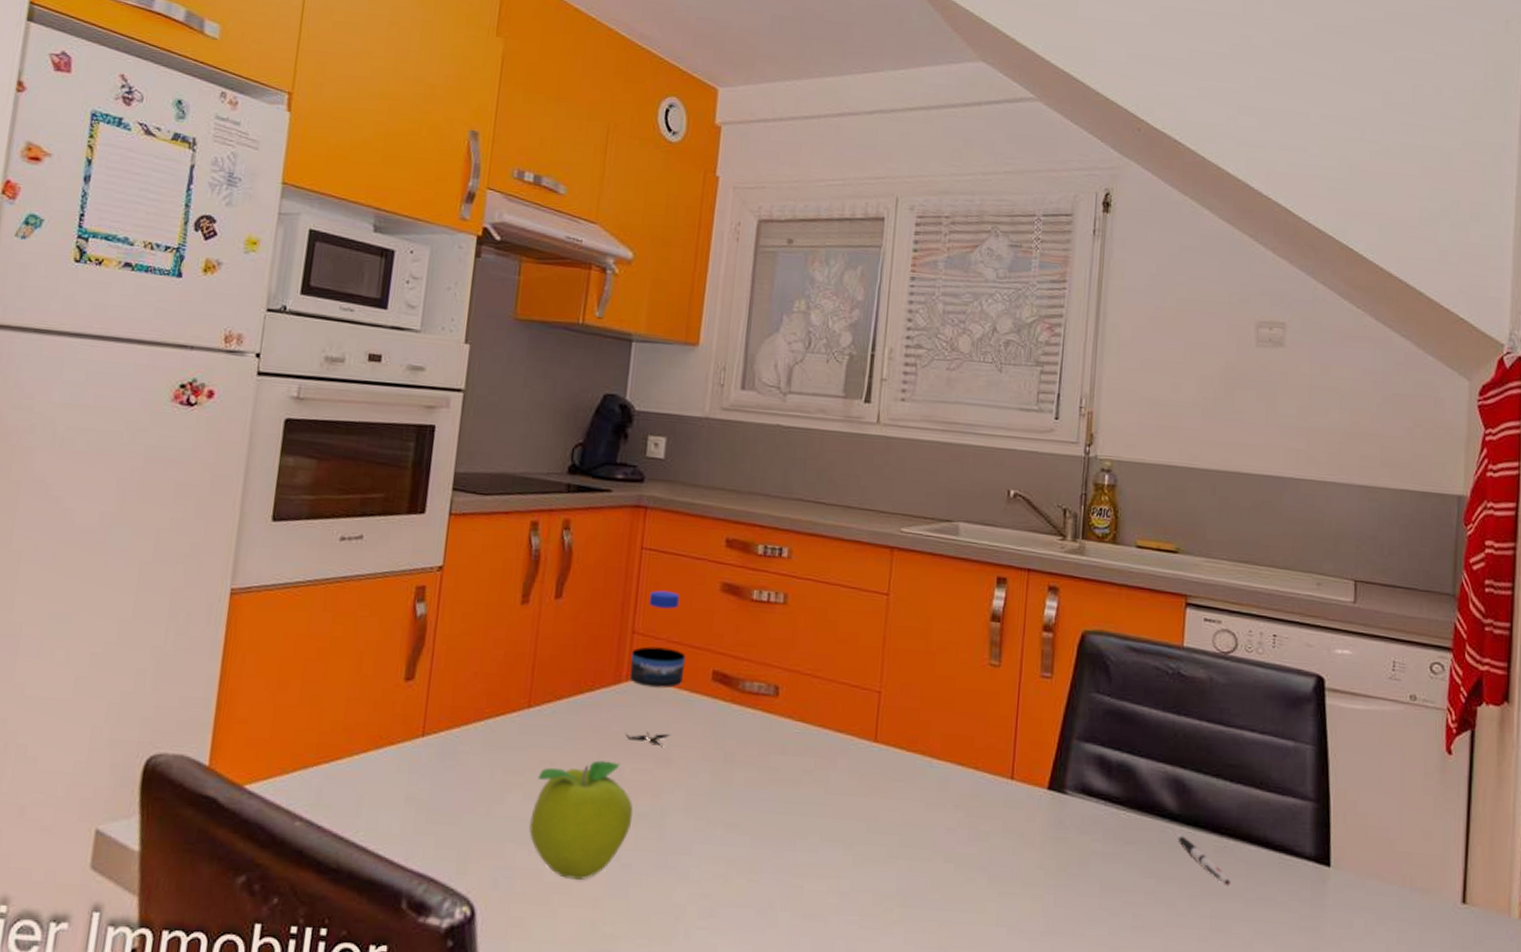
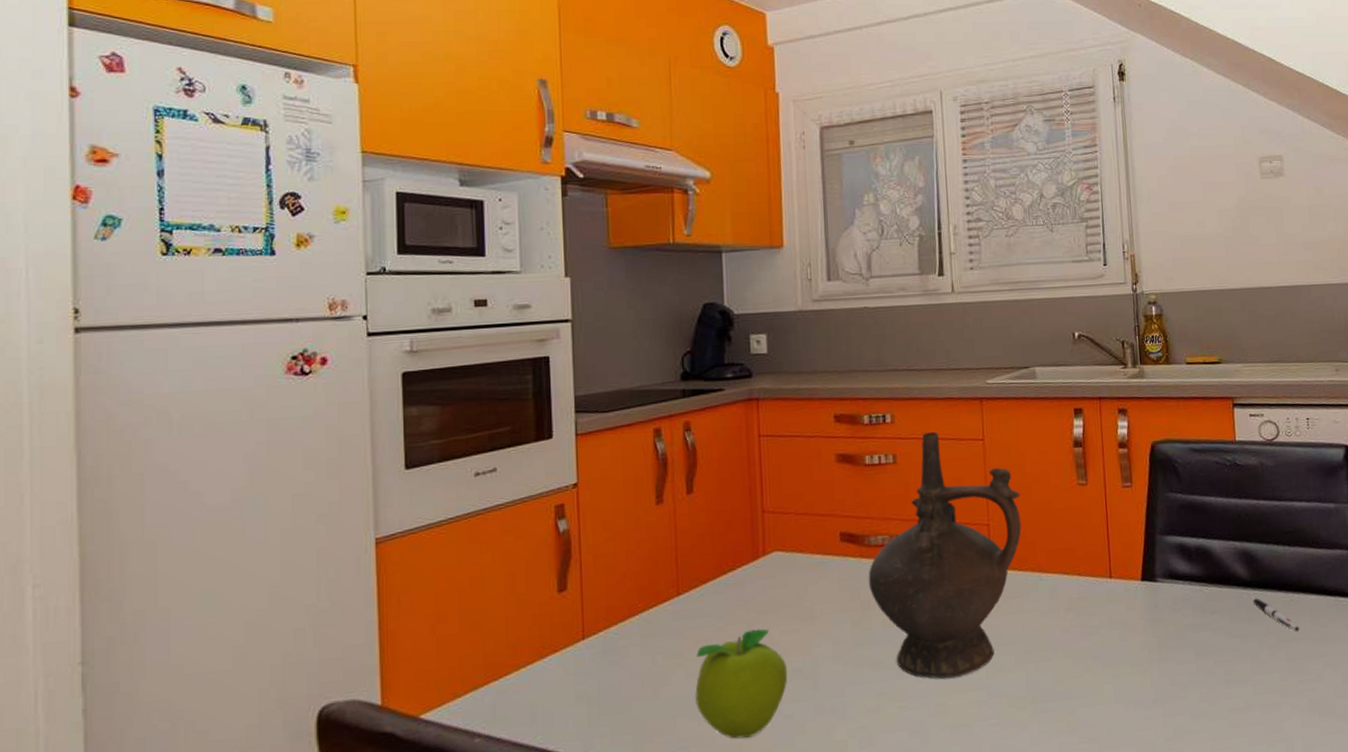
water bottle: present [625,590,686,746] -> none [765,470,815,607]
ceremonial vessel: none [735,575,921,859] -> present [868,431,1022,679]

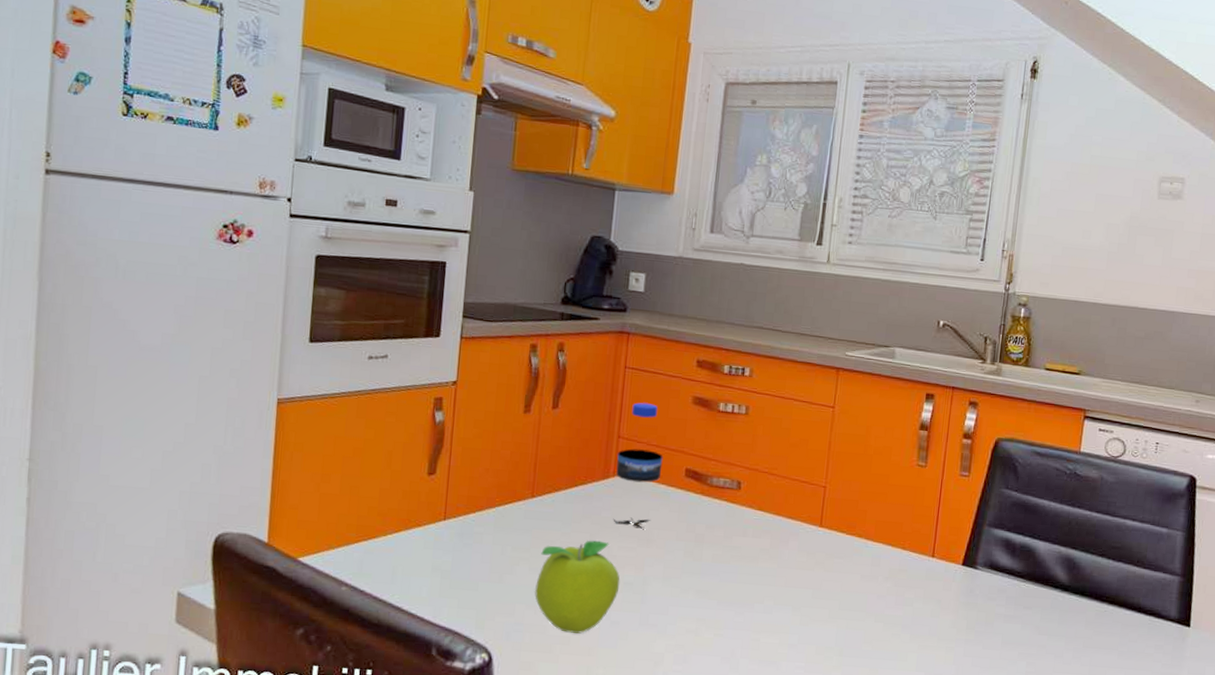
water bottle: none [765,470,815,607] -> present [613,402,663,529]
ceremonial vessel: present [868,431,1022,679] -> none [705,391,860,619]
pen: present [1250,597,1300,632] -> none [1065,601,1108,642]

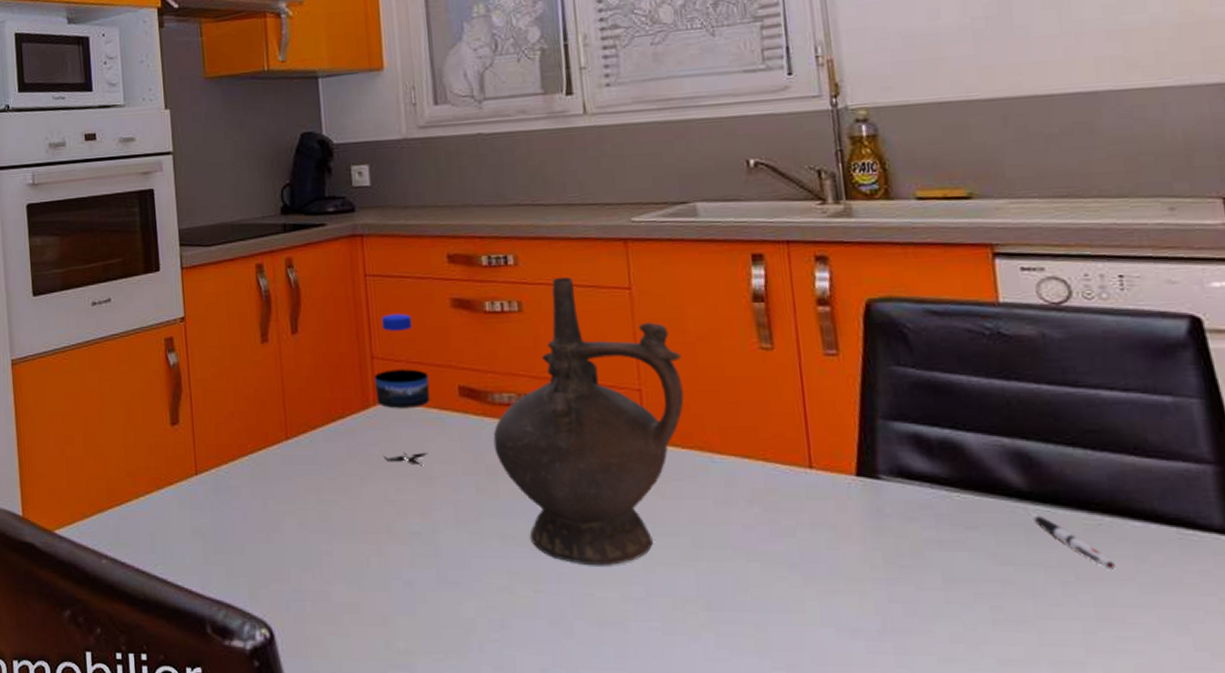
fruit: present [535,540,620,634] -> none [307,484,406,599]
ceremonial vessel: none [705,391,860,619] -> present [493,276,684,566]
pen: none [1065,601,1108,642] -> present [1029,514,1115,569]

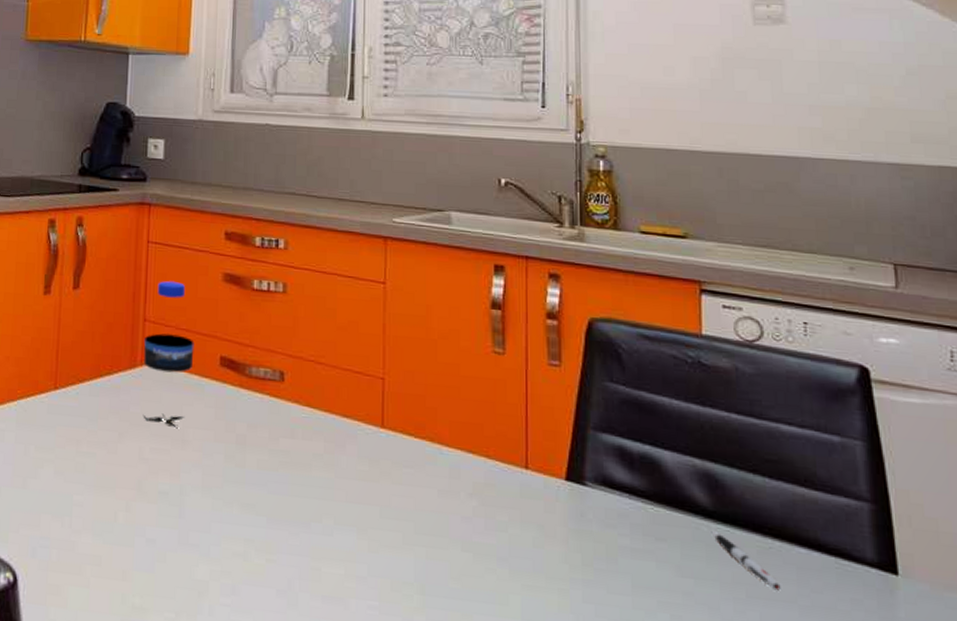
ceremonial vessel: present [493,276,684,566] -> none [246,265,423,543]

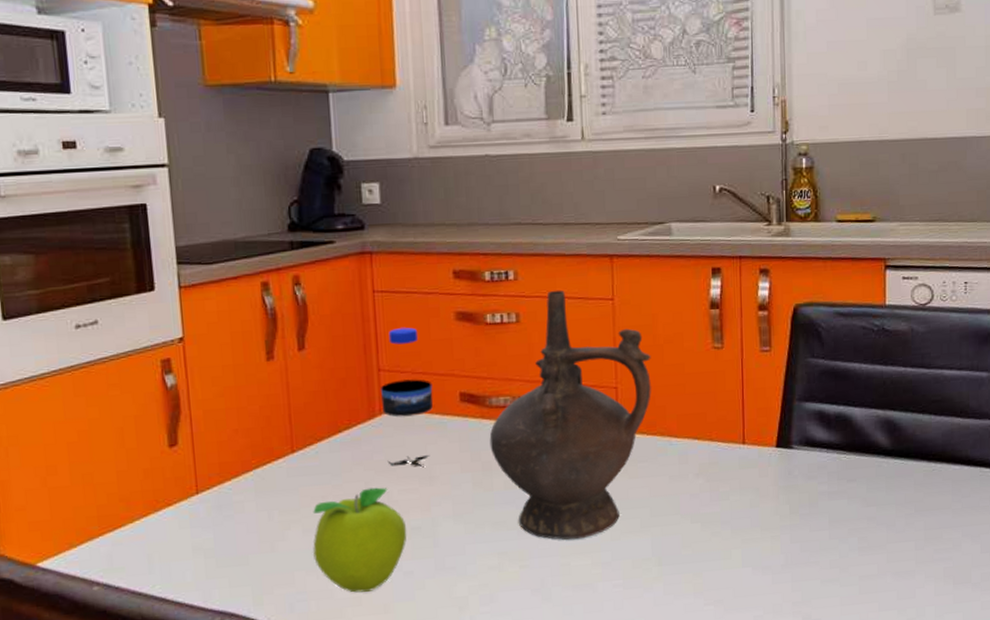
fruit: none [61,439,154,553] -> present [313,487,407,593]
ceremonial vessel: none [246,265,423,543] -> present [489,290,651,540]
pen: present [711,531,781,591] -> none [890,466,940,502]

